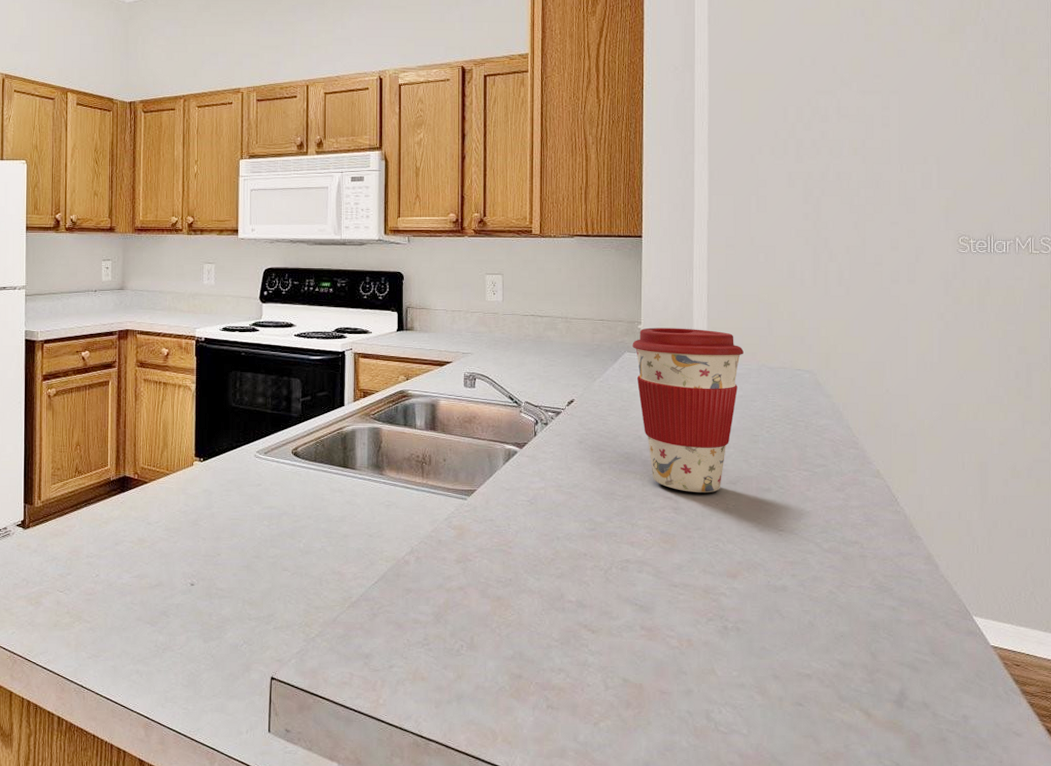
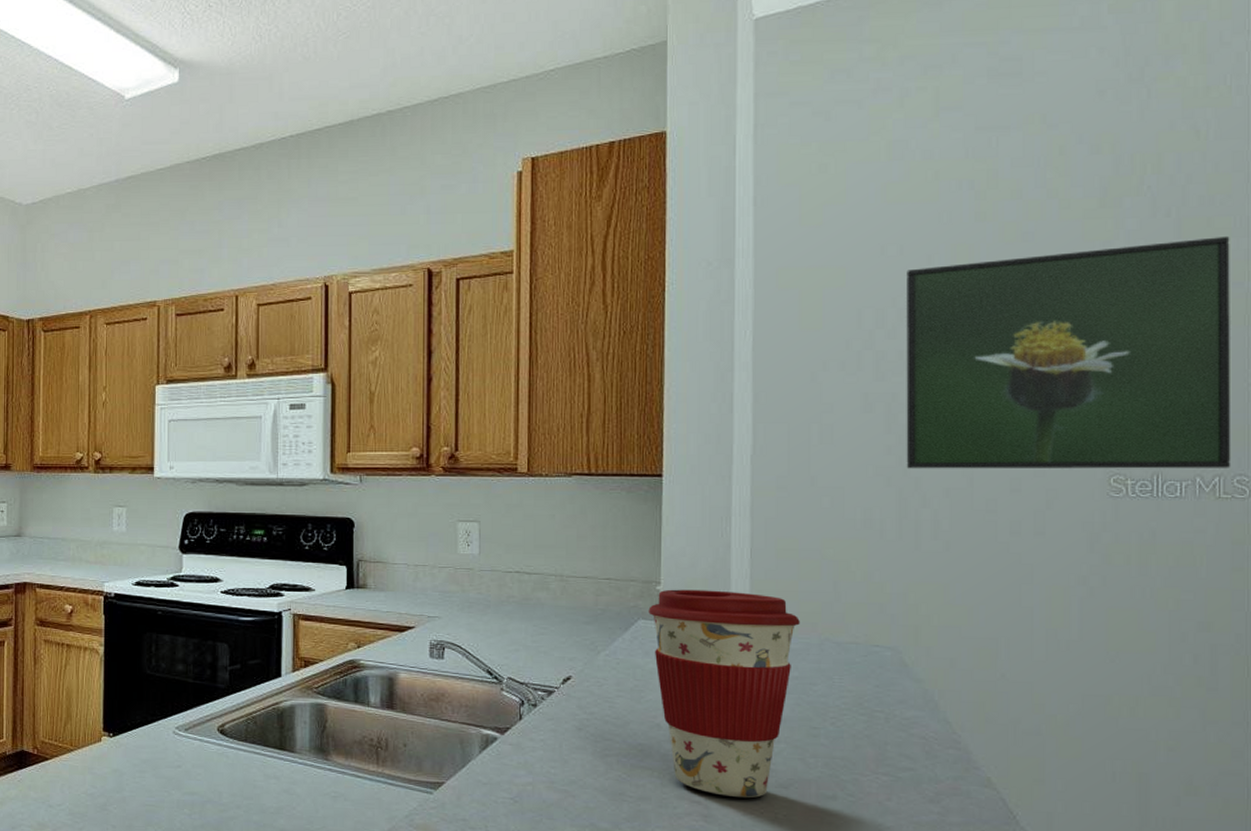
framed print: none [818,57,1039,232] -> present [906,235,1231,469]

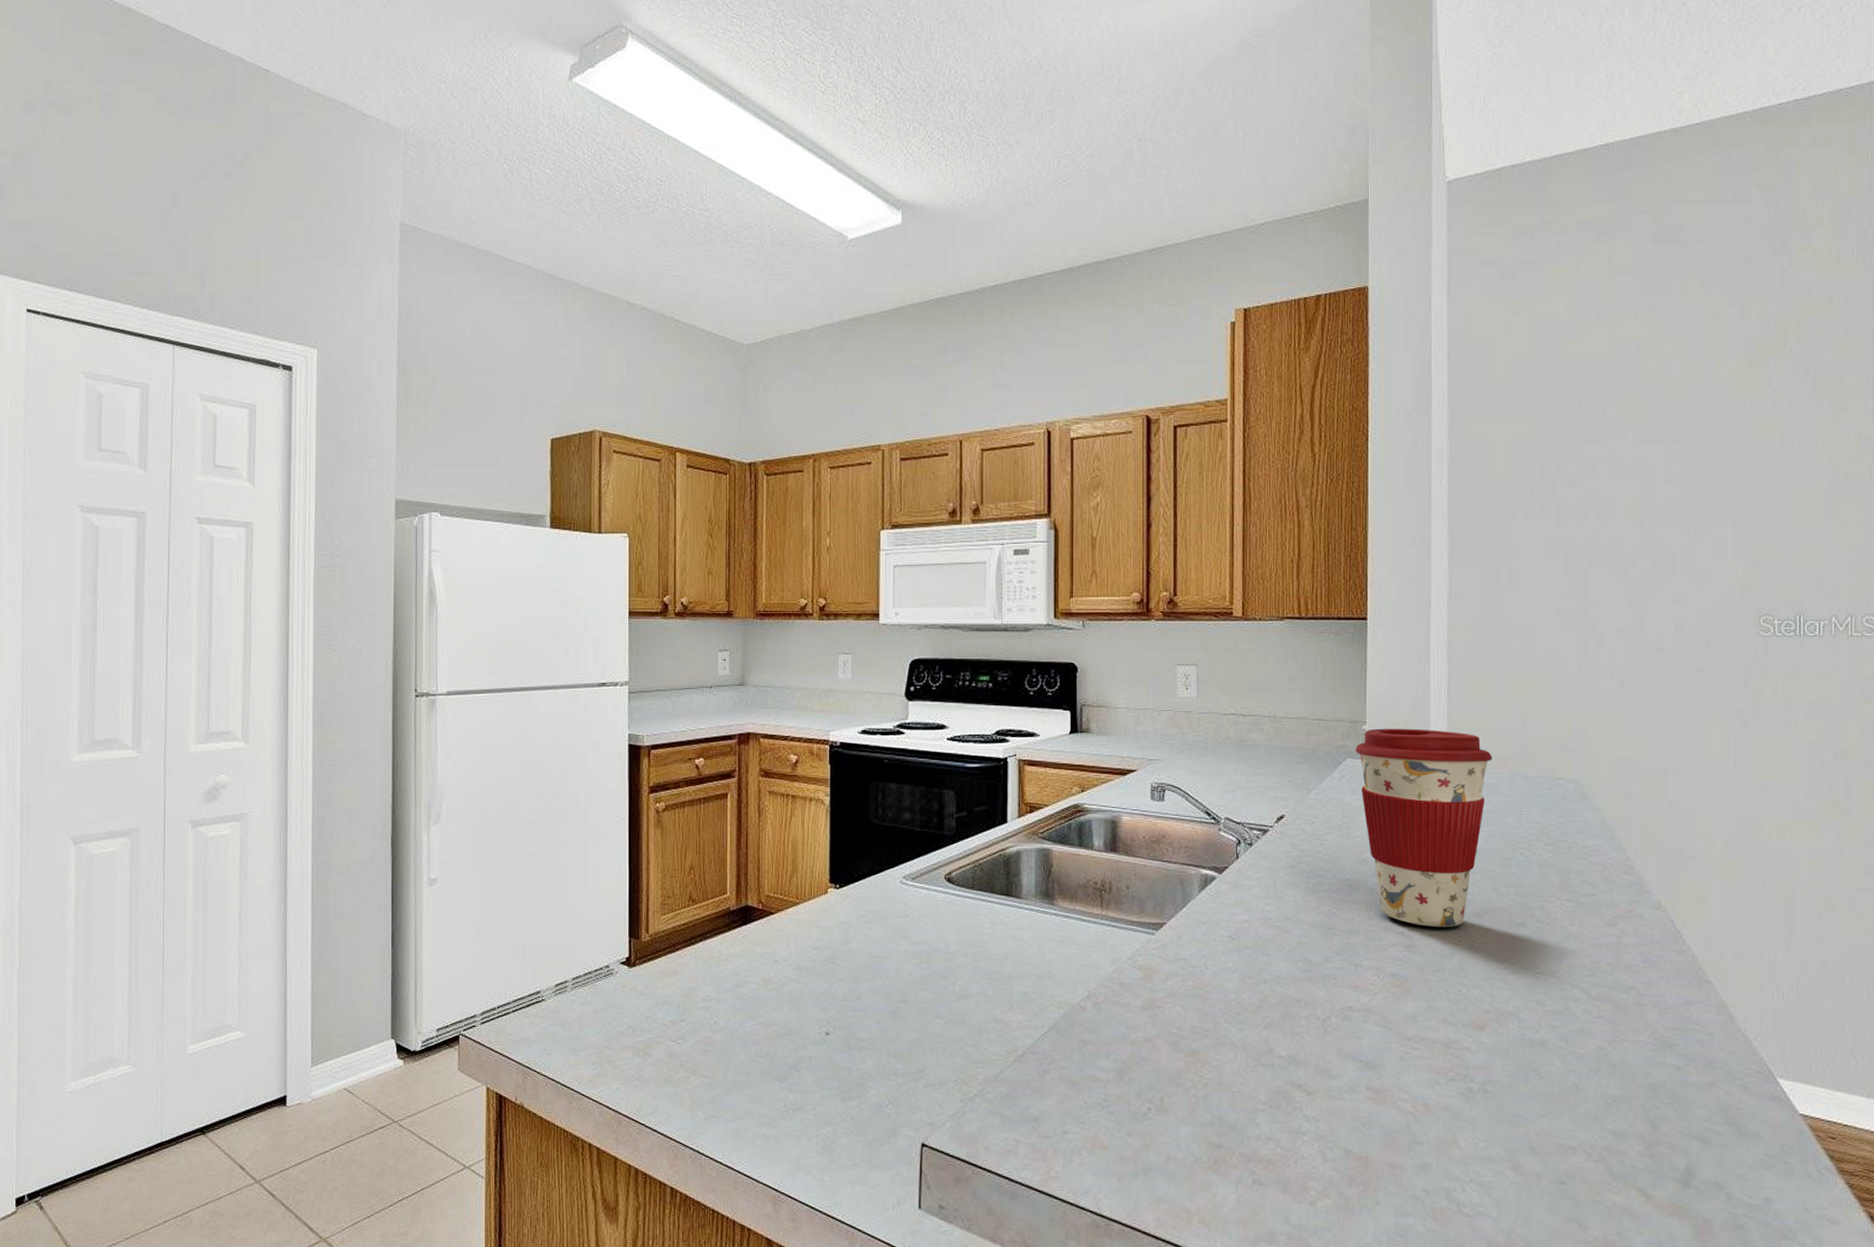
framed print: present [906,235,1231,469] -> none [1584,395,1861,611]

